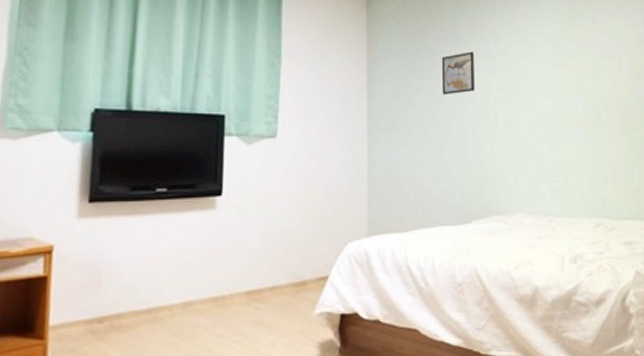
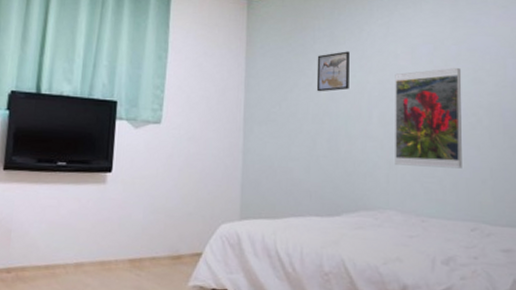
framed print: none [519,66,585,166] -> present [395,68,462,169]

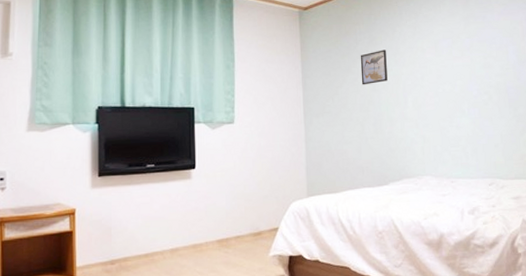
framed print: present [395,68,462,169] -> none [423,57,480,139]

